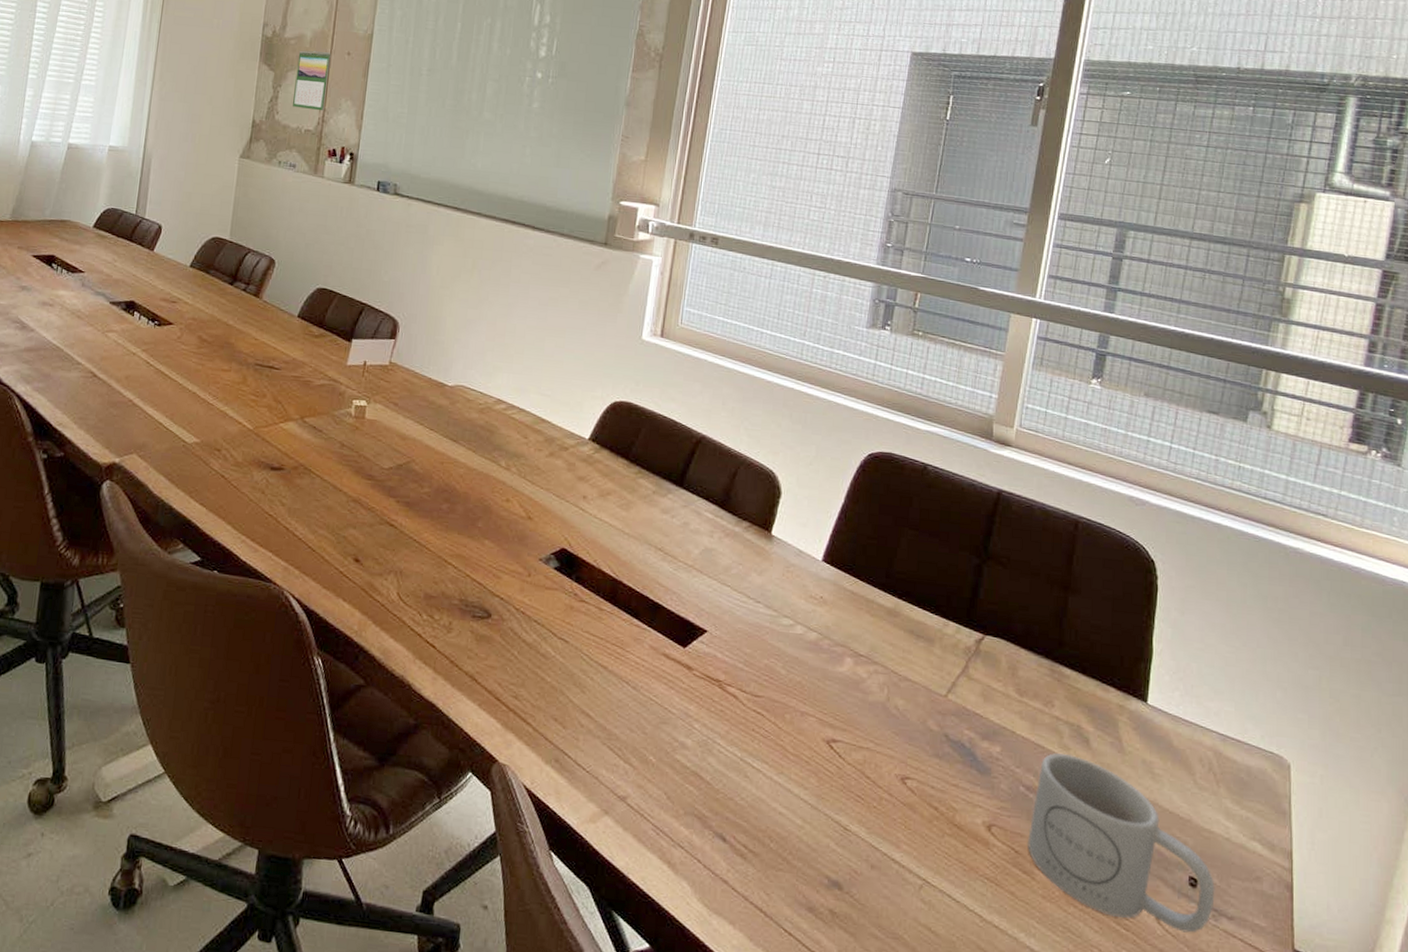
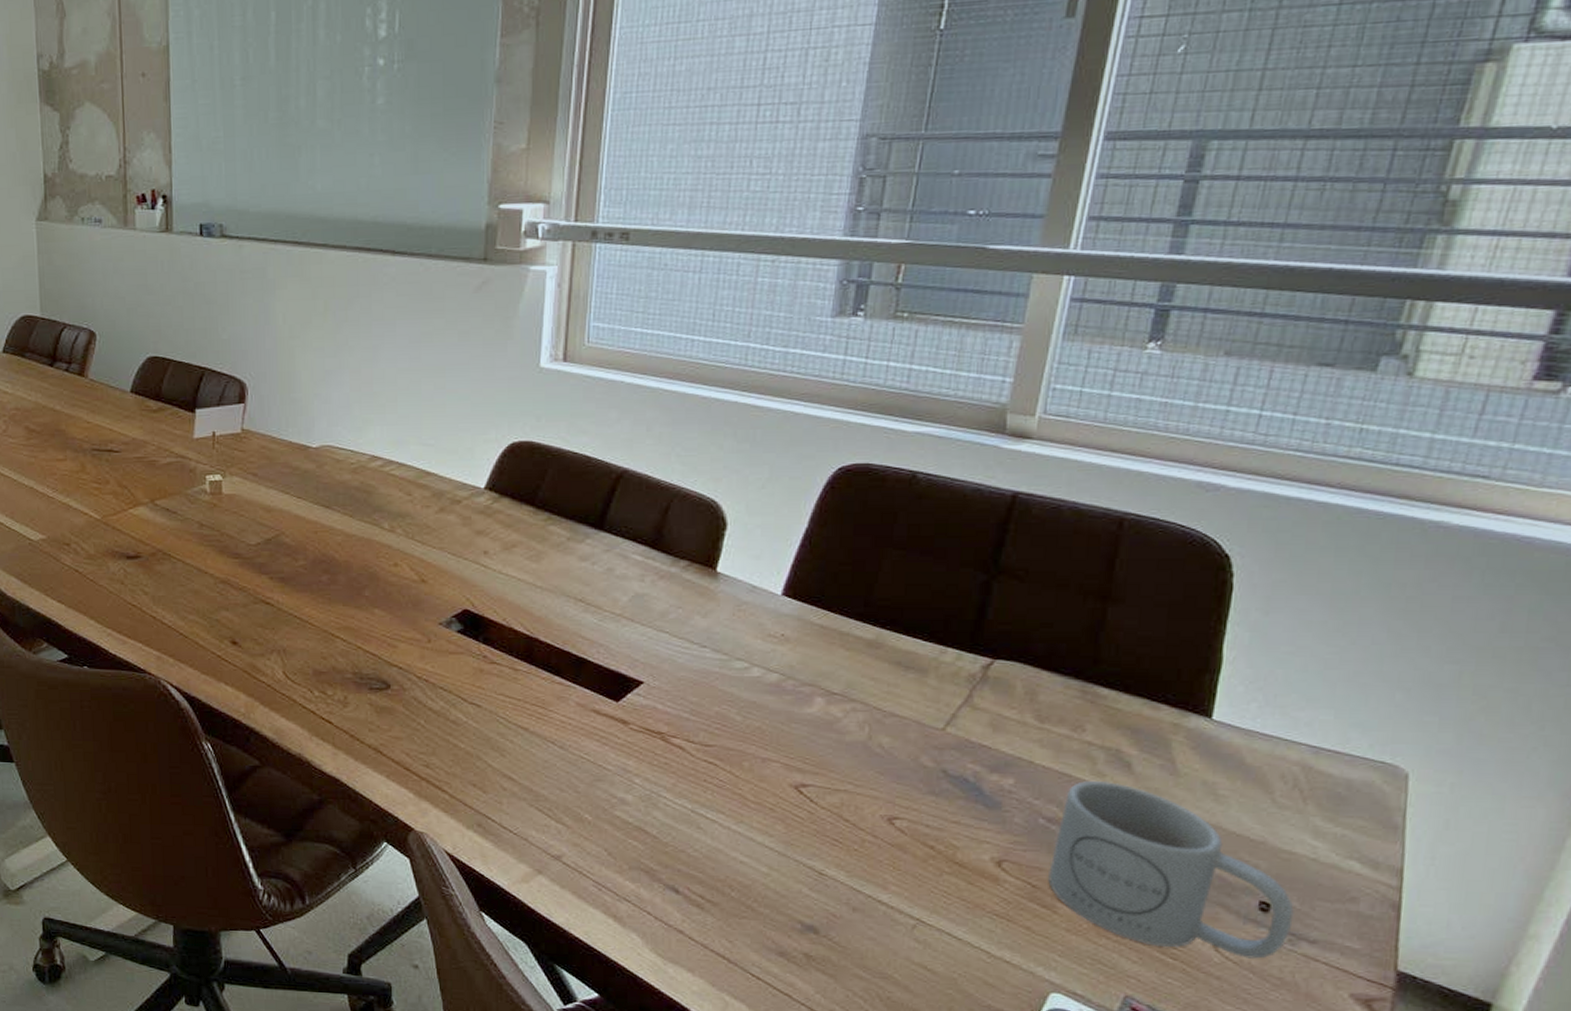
calendar: present [293,50,331,111] -> none [84,77,124,151]

